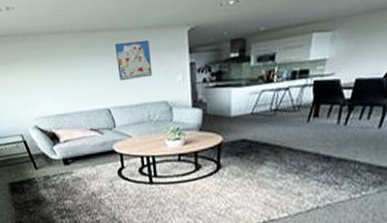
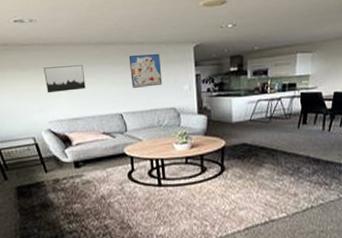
wall art: none [26,56,70,89] -> present [44,65,86,94]

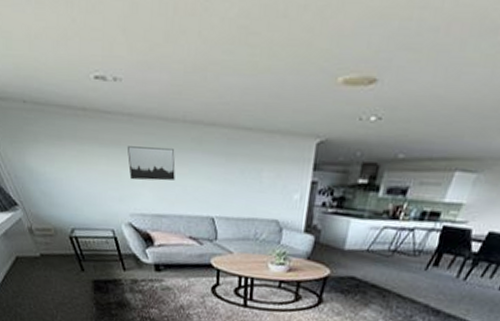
wall art: present [128,54,163,89] -> none [230,145,271,190]

